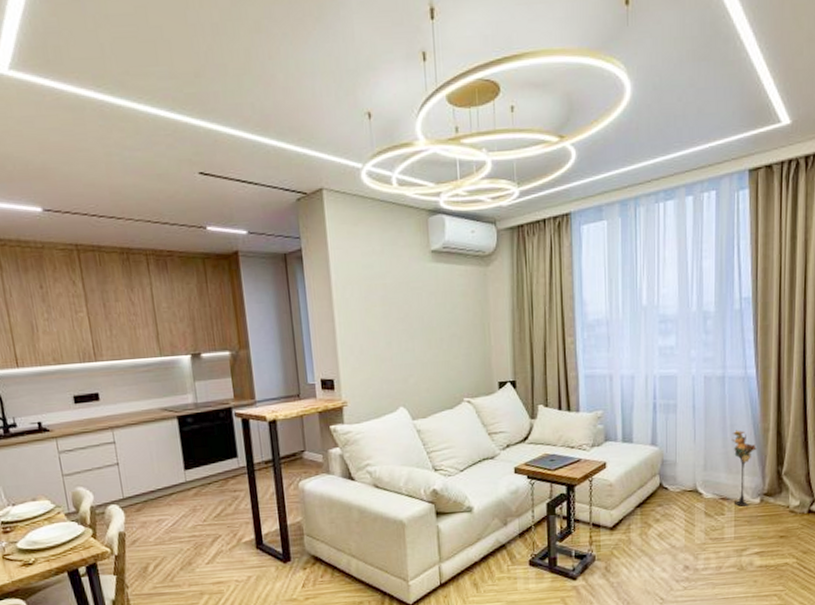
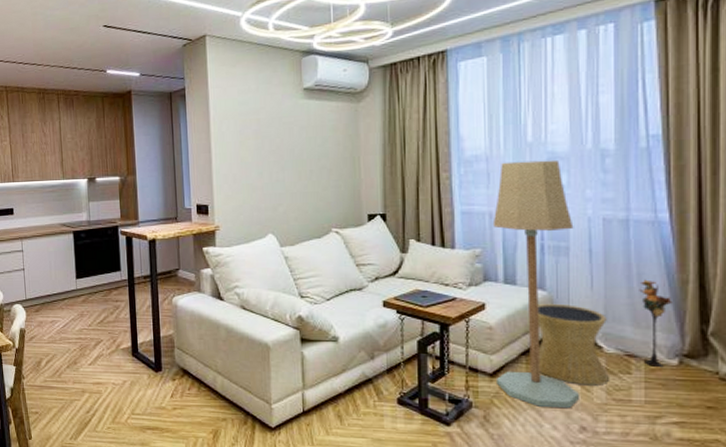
floor lamp: none [612,322,683,553] -> present [492,159,579,408]
side table: none [650,457,707,529] -> present [537,303,609,386]

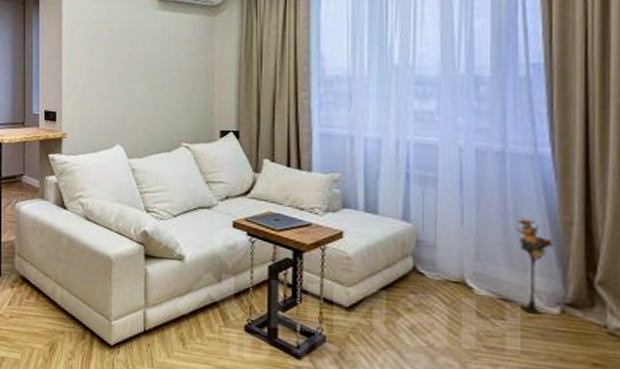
floor lamp: present [492,159,579,408] -> none [353,84,445,351]
side table: present [537,303,609,386] -> none [400,236,480,330]

